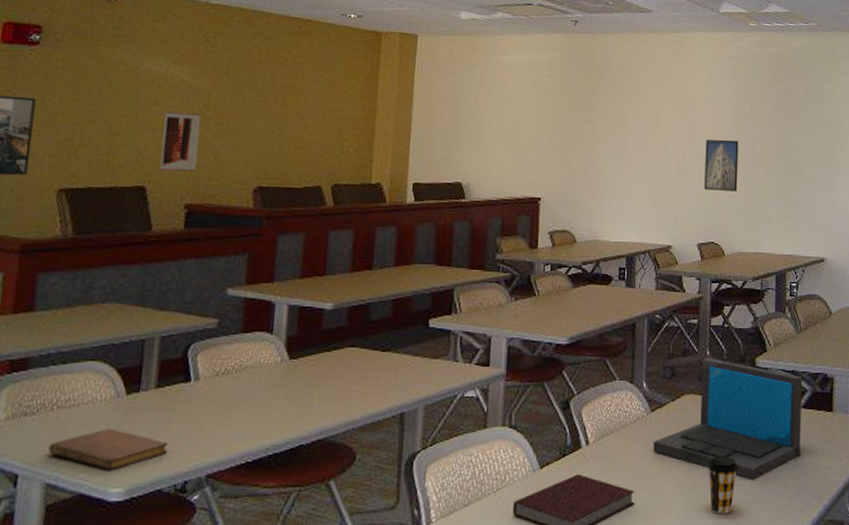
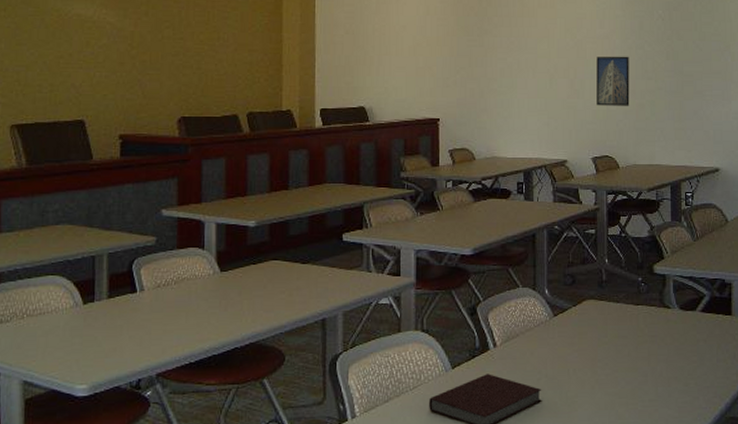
notebook: present [48,429,169,470] -> none [23,334,123,369]
wall art: present [159,111,202,172] -> none [95,51,128,106]
laptop: present [653,358,803,480] -> none [557,266,701,380]
coffee cup: present [708,456,739,514] -> none [610,357,640,411]

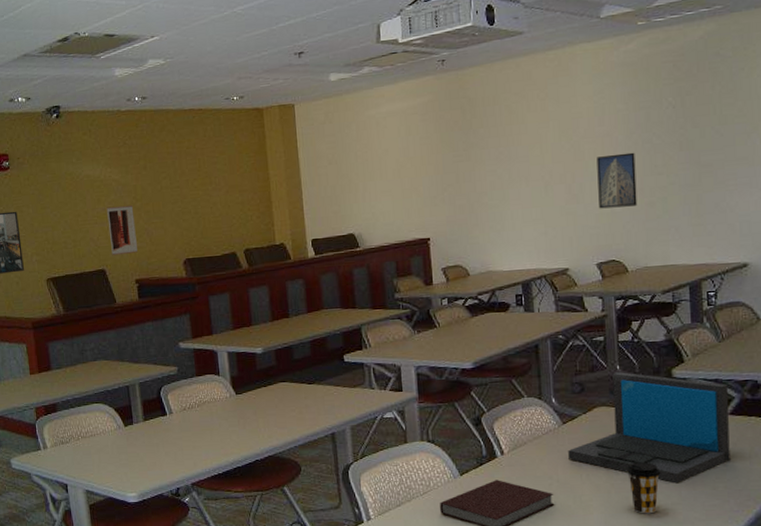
wall art: none [95,51,128,106] -> present [106,204,138,256]
laptop: none [557,266,701,380] -> present [568,372,730,484]
coffee cup: none [610,357,640,411] -> present [627,462,661,514]

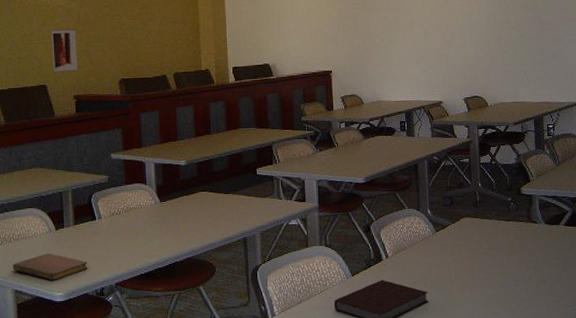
notebook: none [82,451,161,480] -> present [13,253,88,281]
laptop: present [568,372,730,484] -> none [440,189,565,283]
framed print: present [596,152,638,209] -> none [464,10,495,54]
coffee cup: present [627,462,661,514] -> none [486,264,512,309]

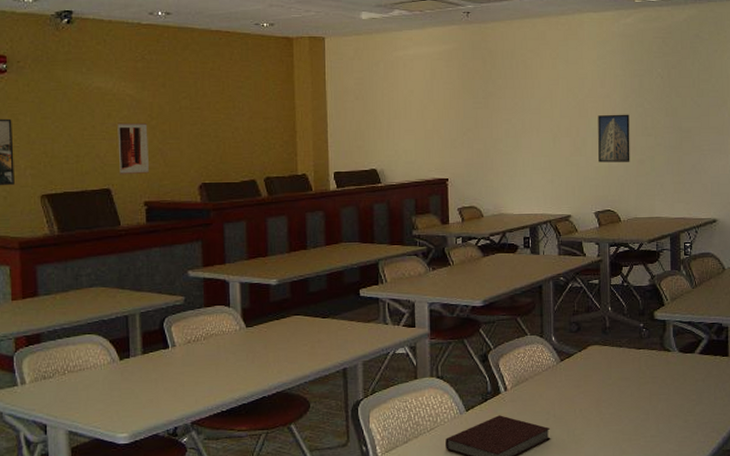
notebook: present [13,253,88,281] -> none [66,387,159,420]
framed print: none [464,10,495,54] -> present [598,114,630,163]

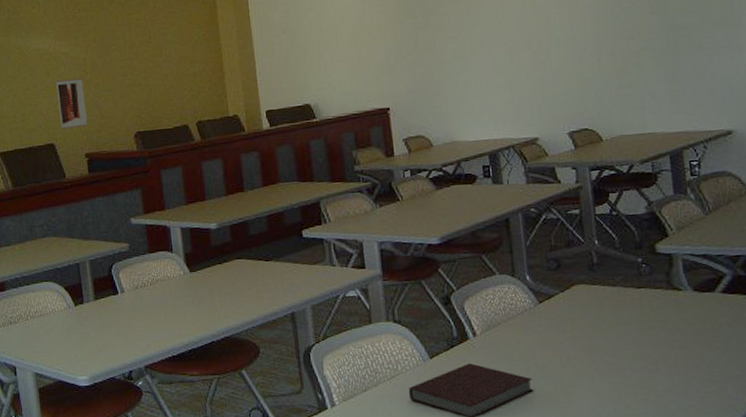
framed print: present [598,114,630,163] -> none [563,16,609,76]

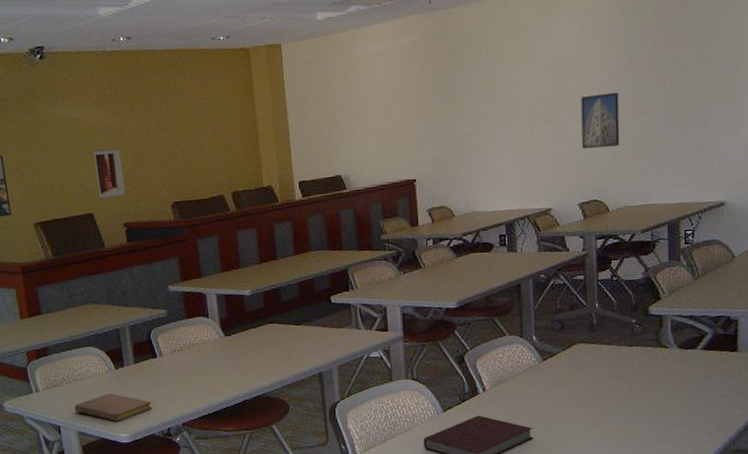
notebook: none [31,332,113,363] -> present [74,393,152,422]
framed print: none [563,16,609,76] -> present [581,92,620,149]

